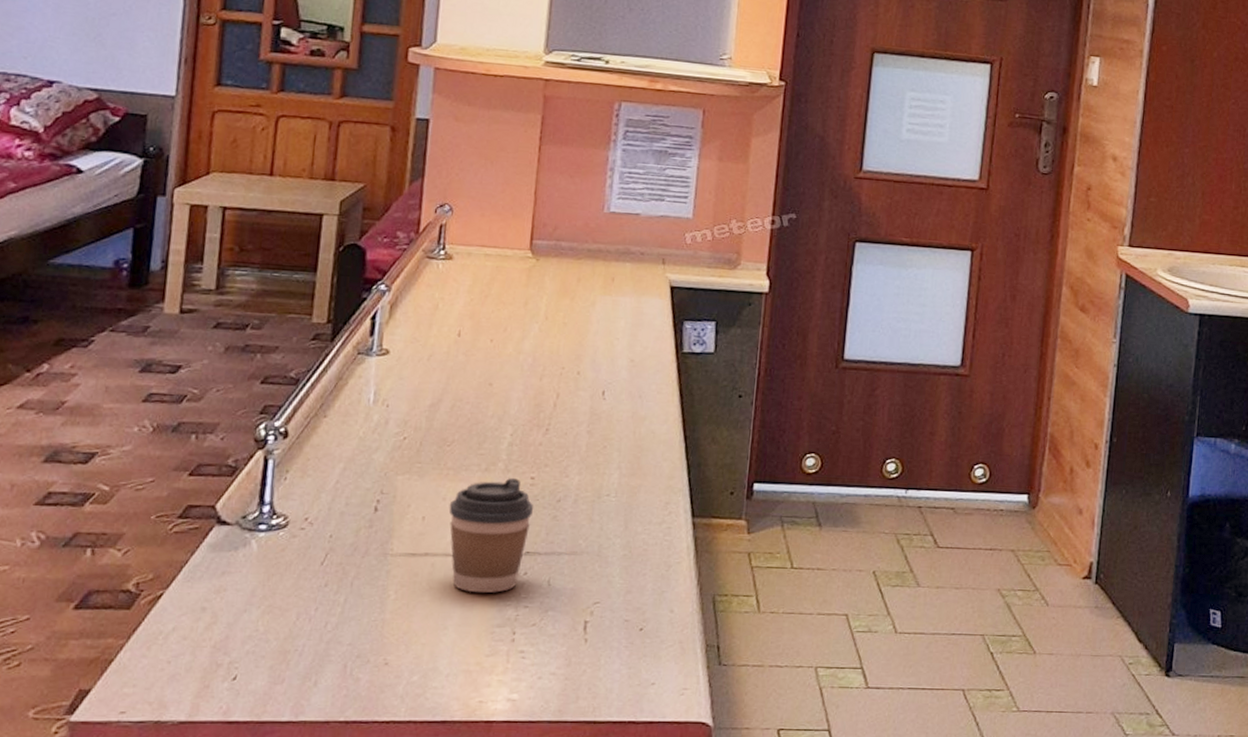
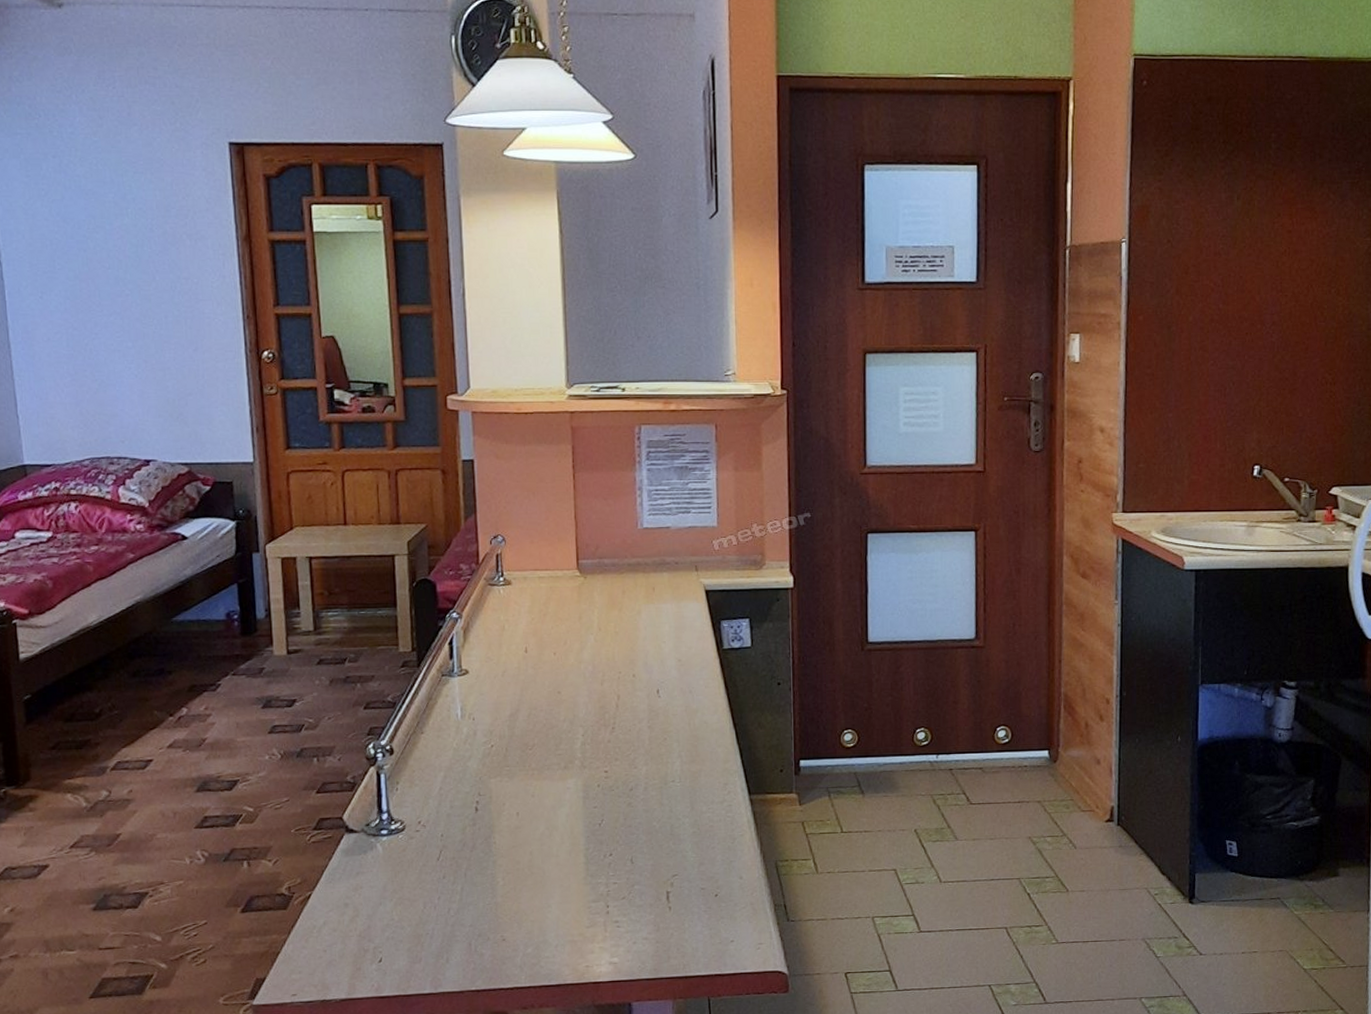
coffee cup: present [449,477,534,594] -> none [538,772,611,875]

